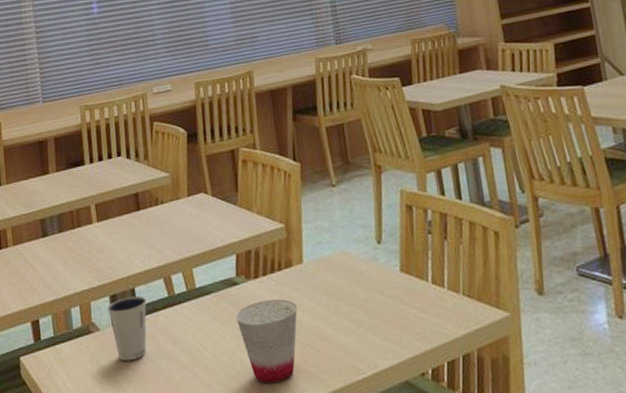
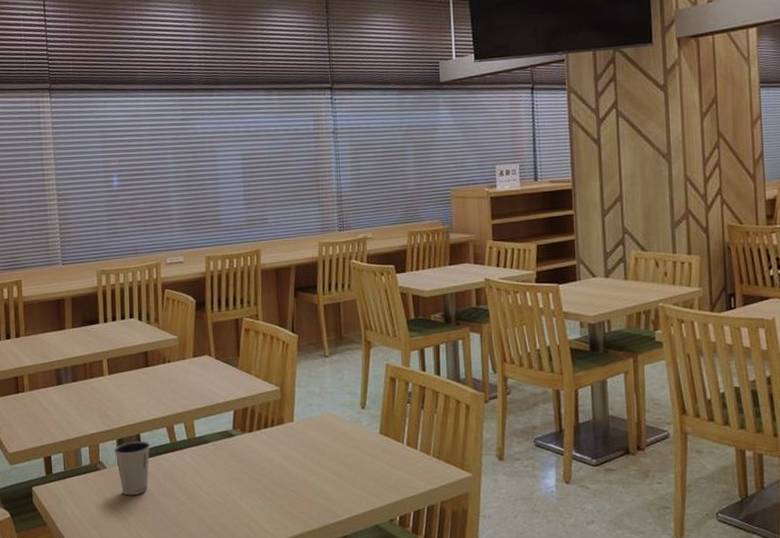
cup: present [236,299,298,384] -> none [230,450,286,521]

